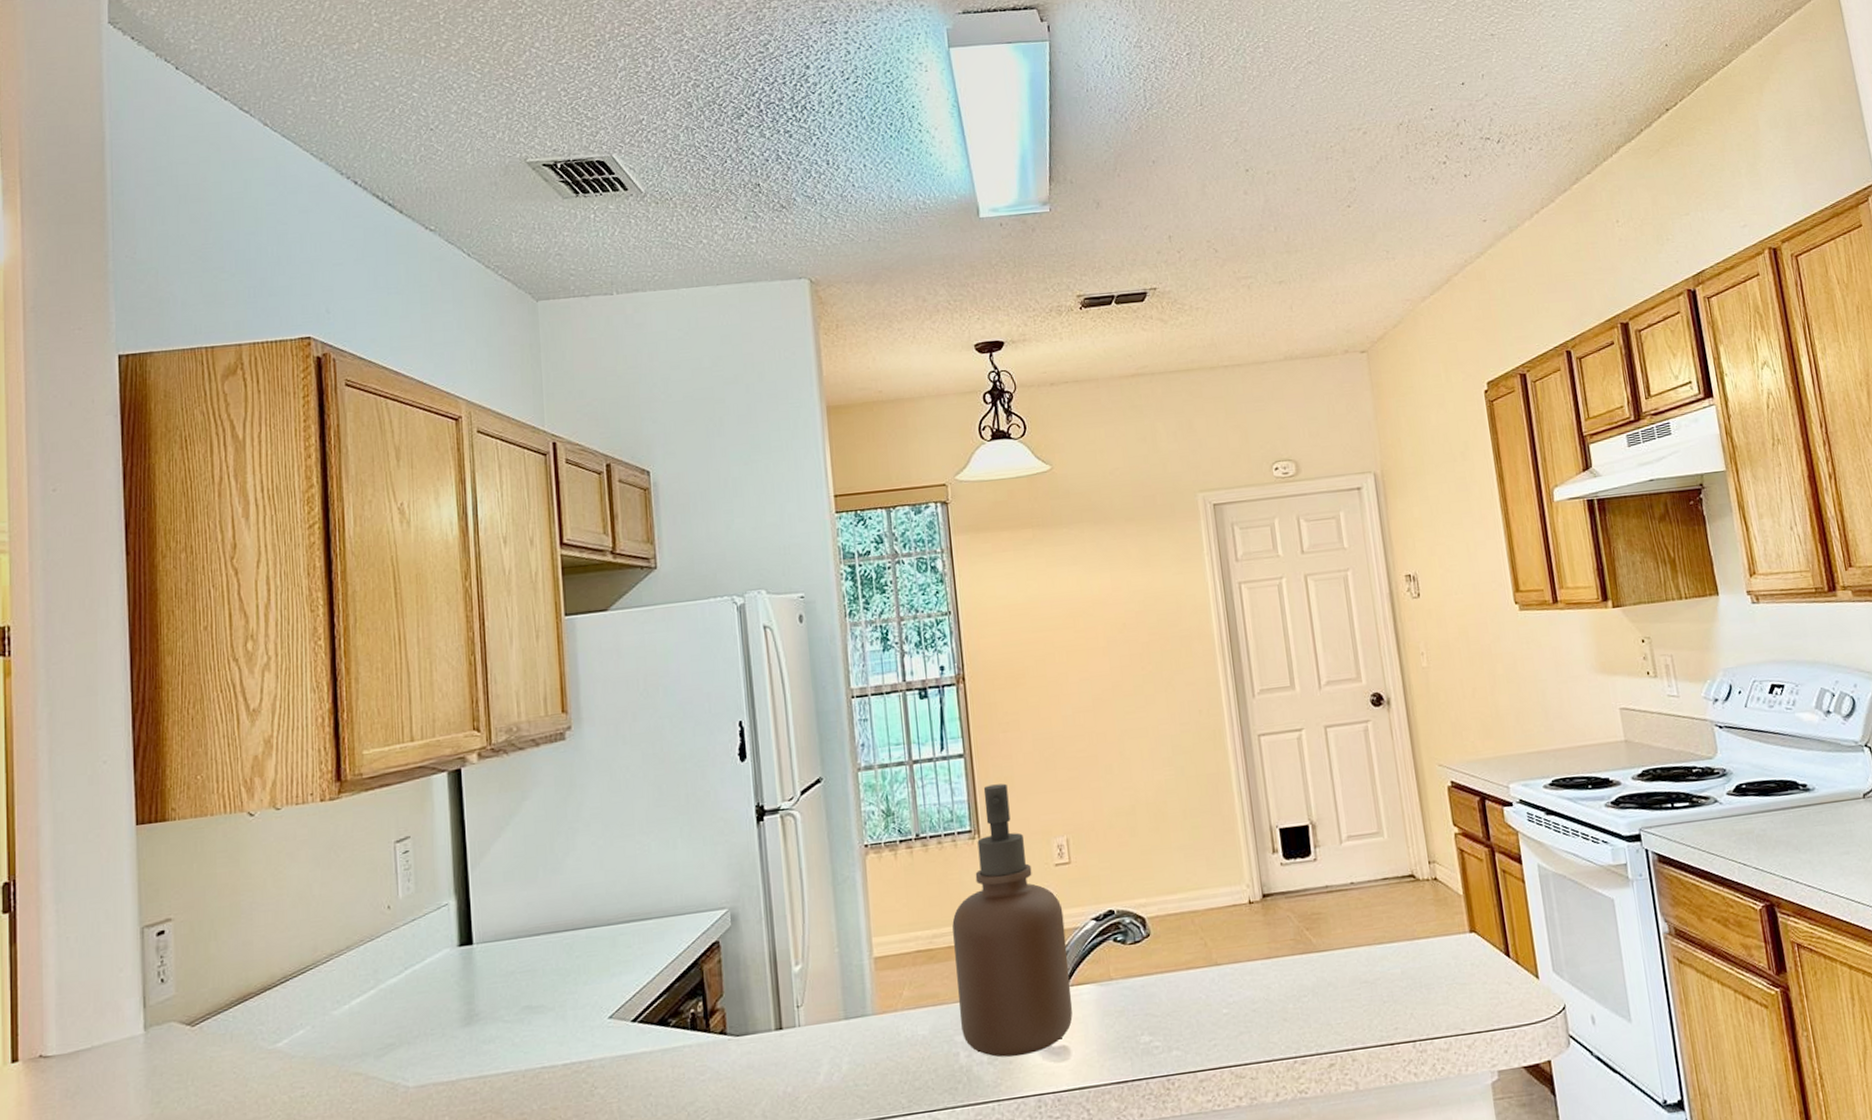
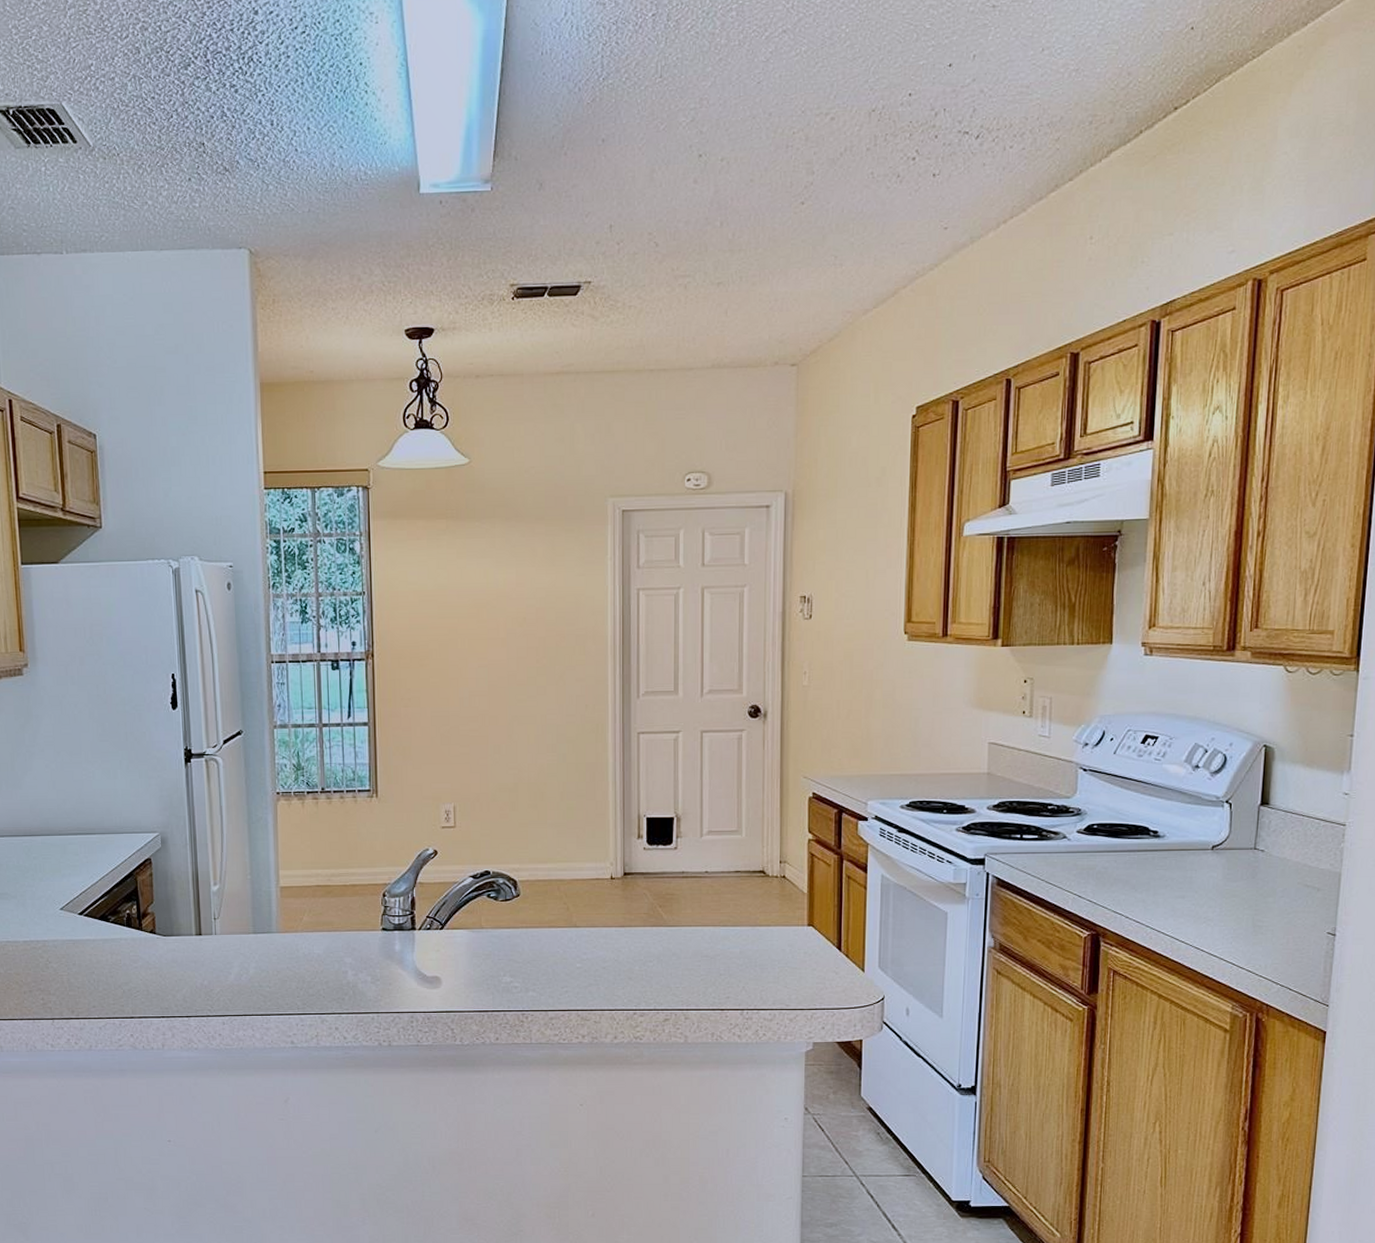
soap dispenser: present [952,783,1073,1058] -> none [348,752,447,980]

